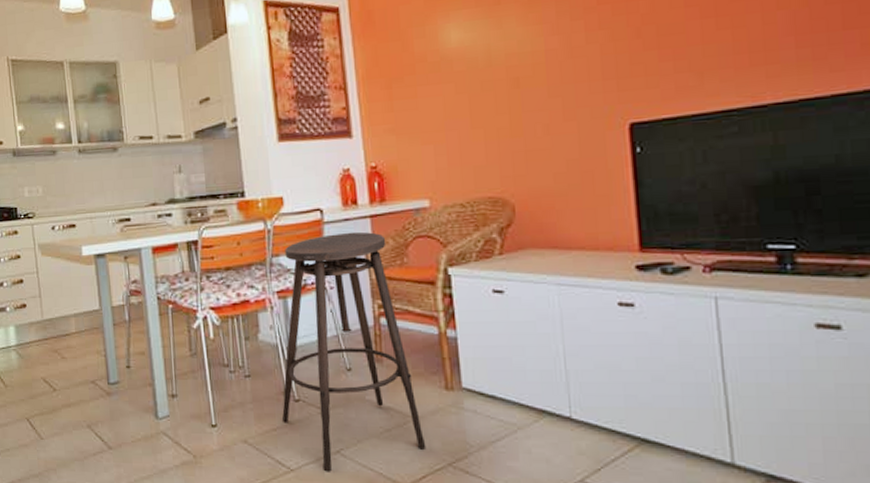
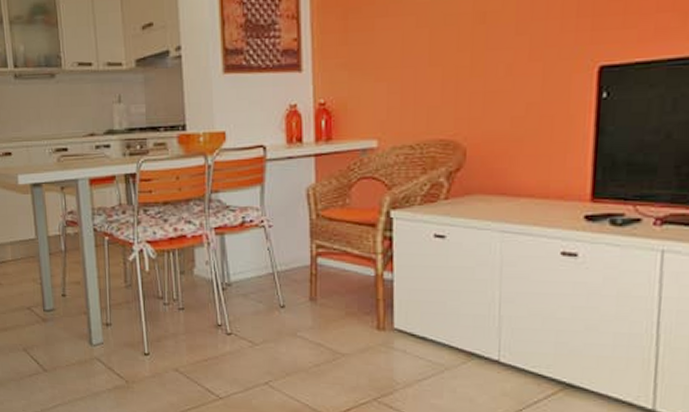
stool: present [281,231,426,472] -> none [213,170,353,402]

